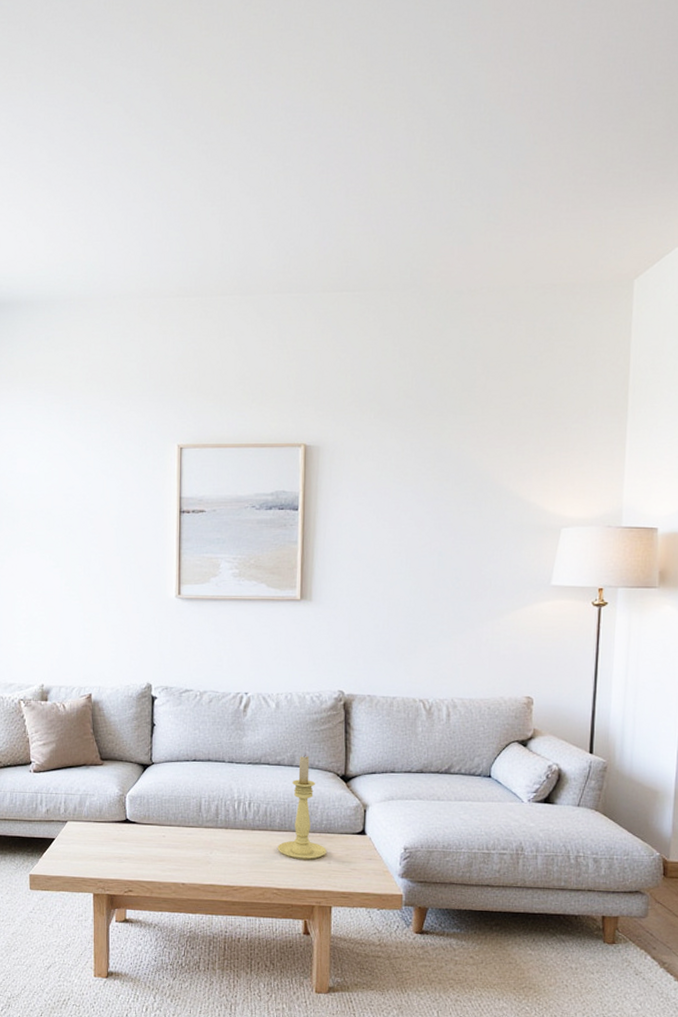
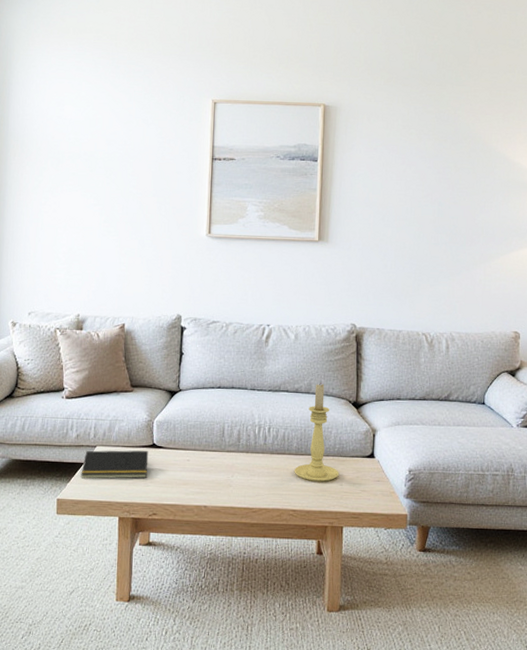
notepad: none [52,825,122,855] -> present [81,450,149,479]

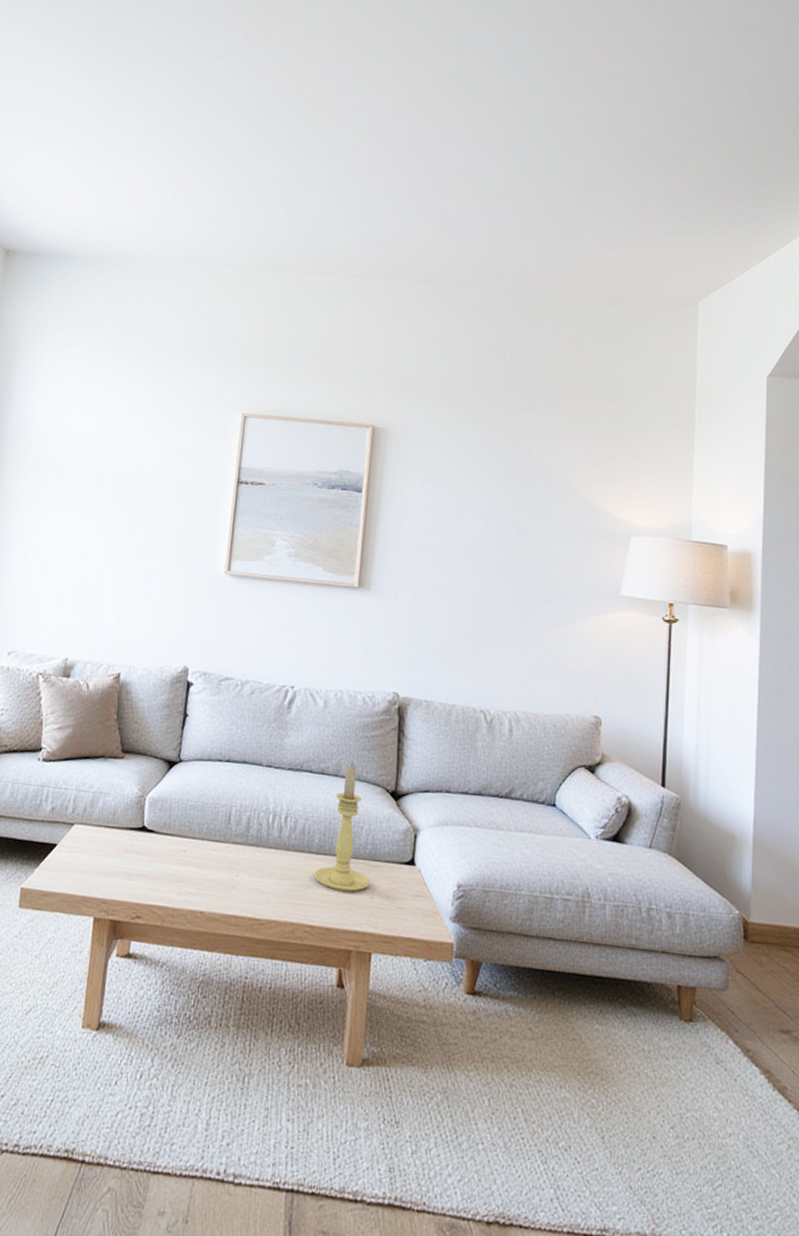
notepad: present [81,450,149,479] -> none [52,829,137,870]

